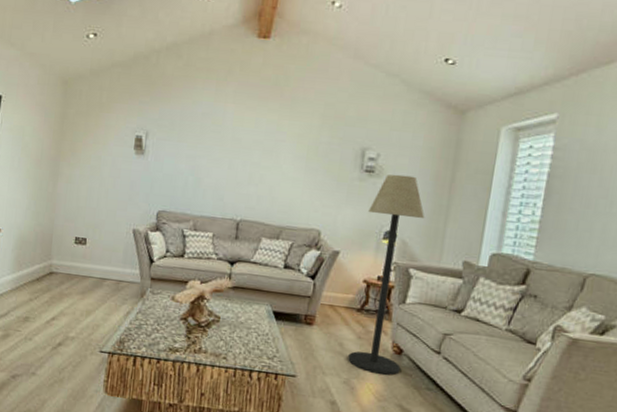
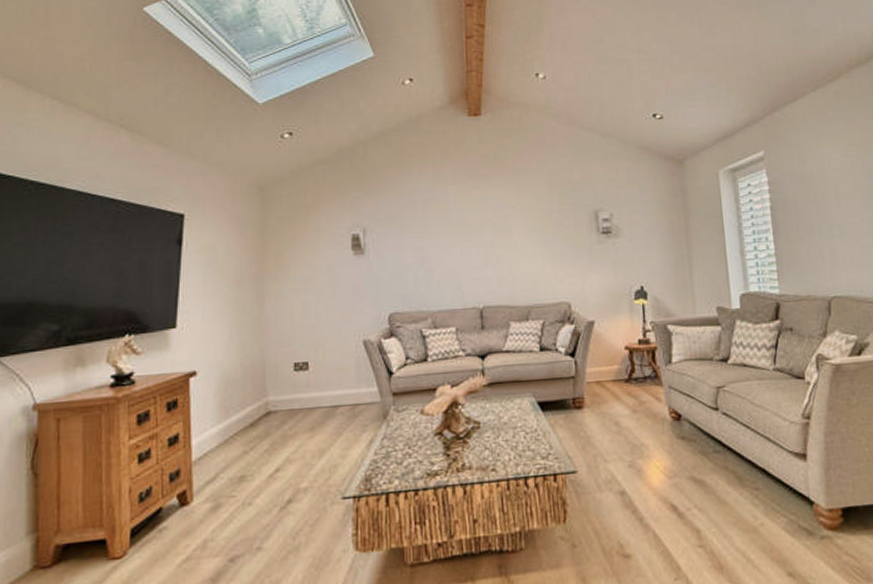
floor lamp: present [348,174,425,375] -> none [614,230,684,448]

